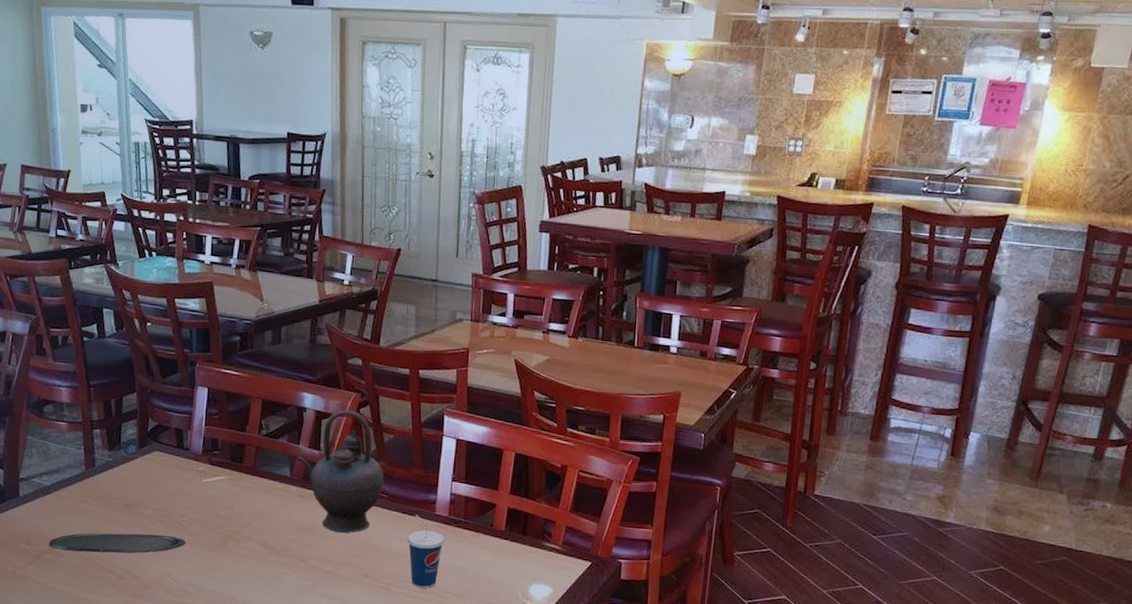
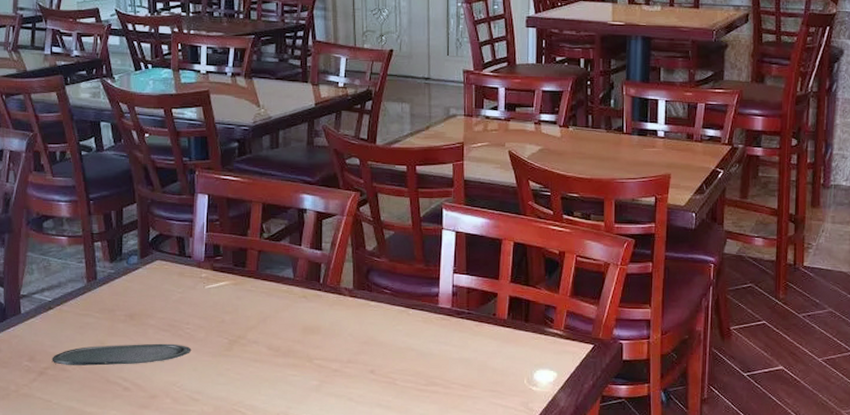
teapot: present [296,409,384,534] -> none [299,208,386,332]
cup: present [407,514,444,588] -> none [411,308,448,381]

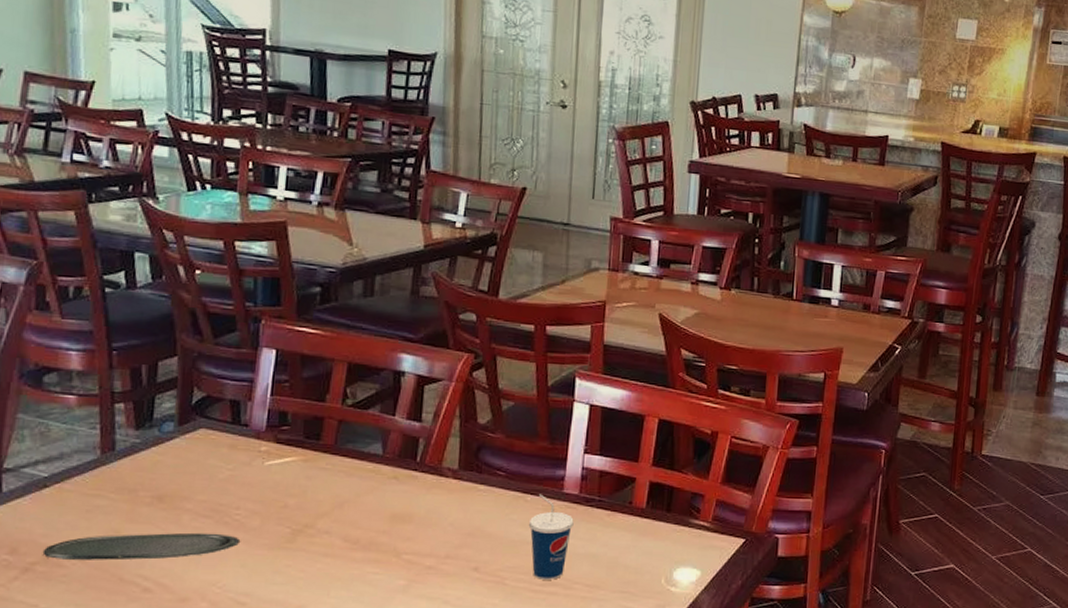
cup: none [411,308,448,381] -> present [528,494,574,580]

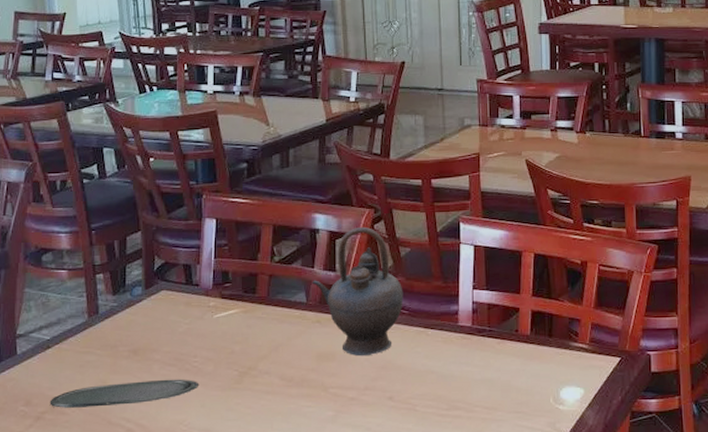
teapot: none [391,372,502,521] -> present [312,226,403,357]
cup: present [528,494,574,580] -> none [431,328,469,405]

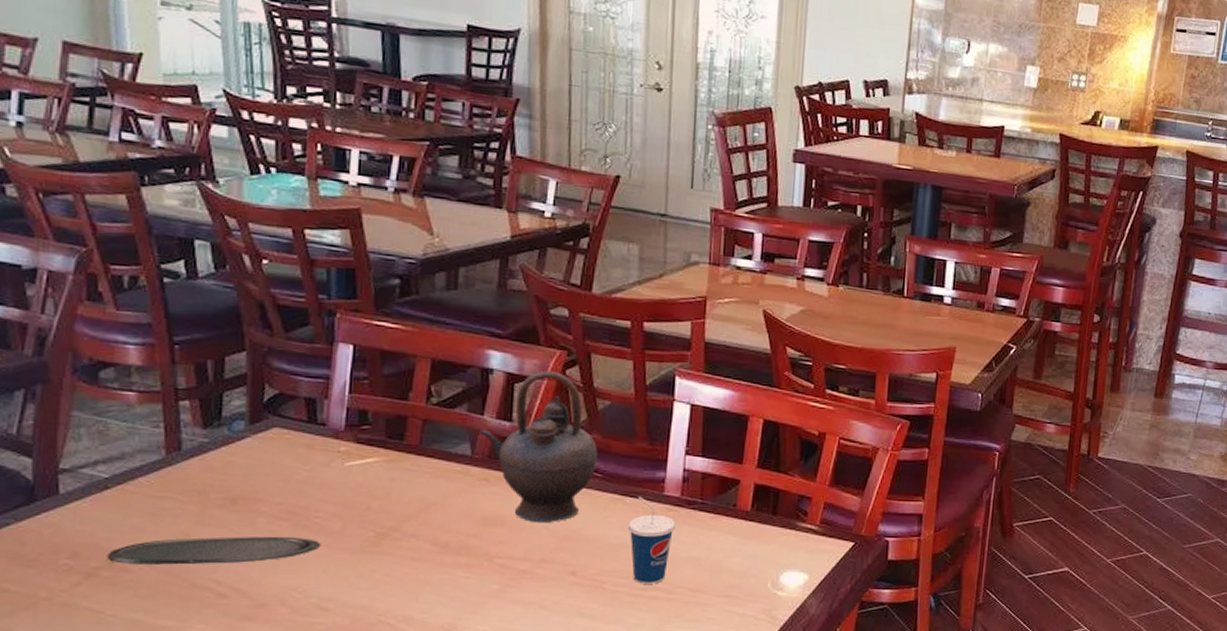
cup: none [431,328,469,405] -> present [627,496,675,584]

